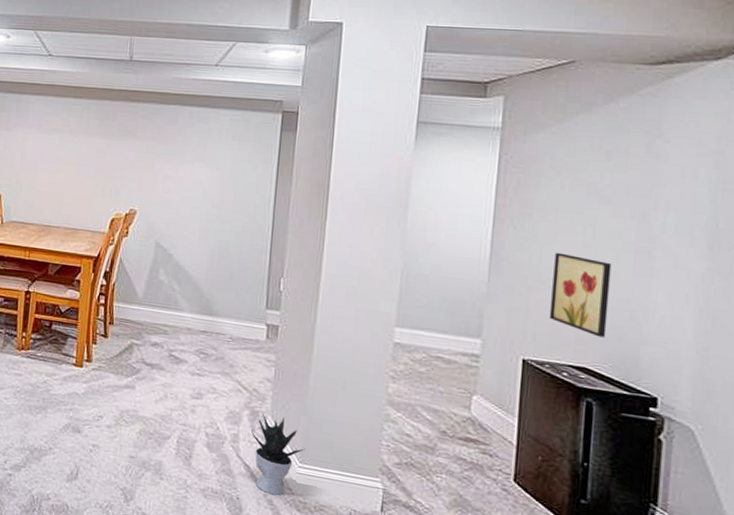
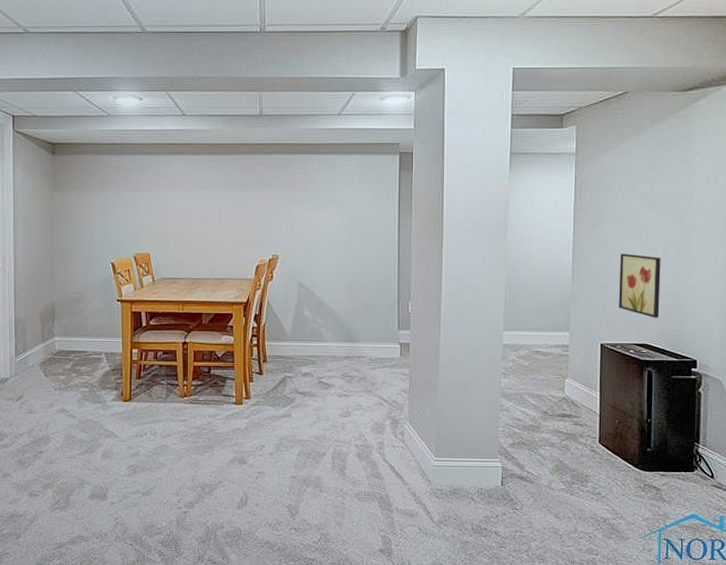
potted plant: present [250,411,305,496] -> none [393,419,439,488]

